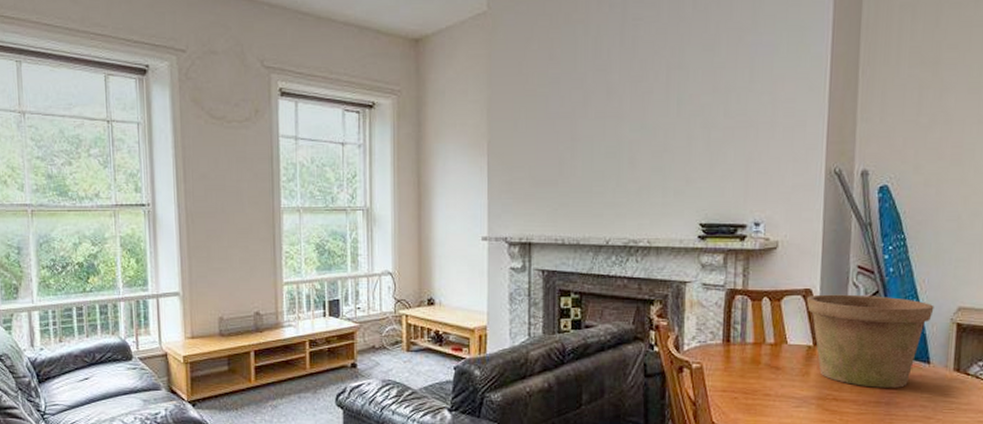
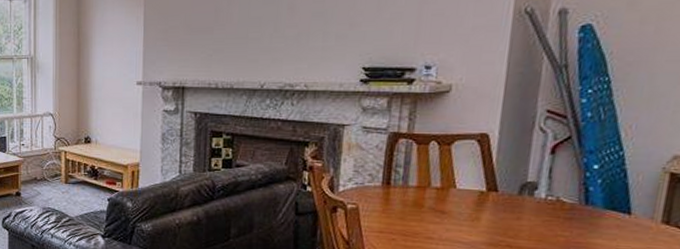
flower pot: present [806,294,934,388] -> none [481,139,642,238]

